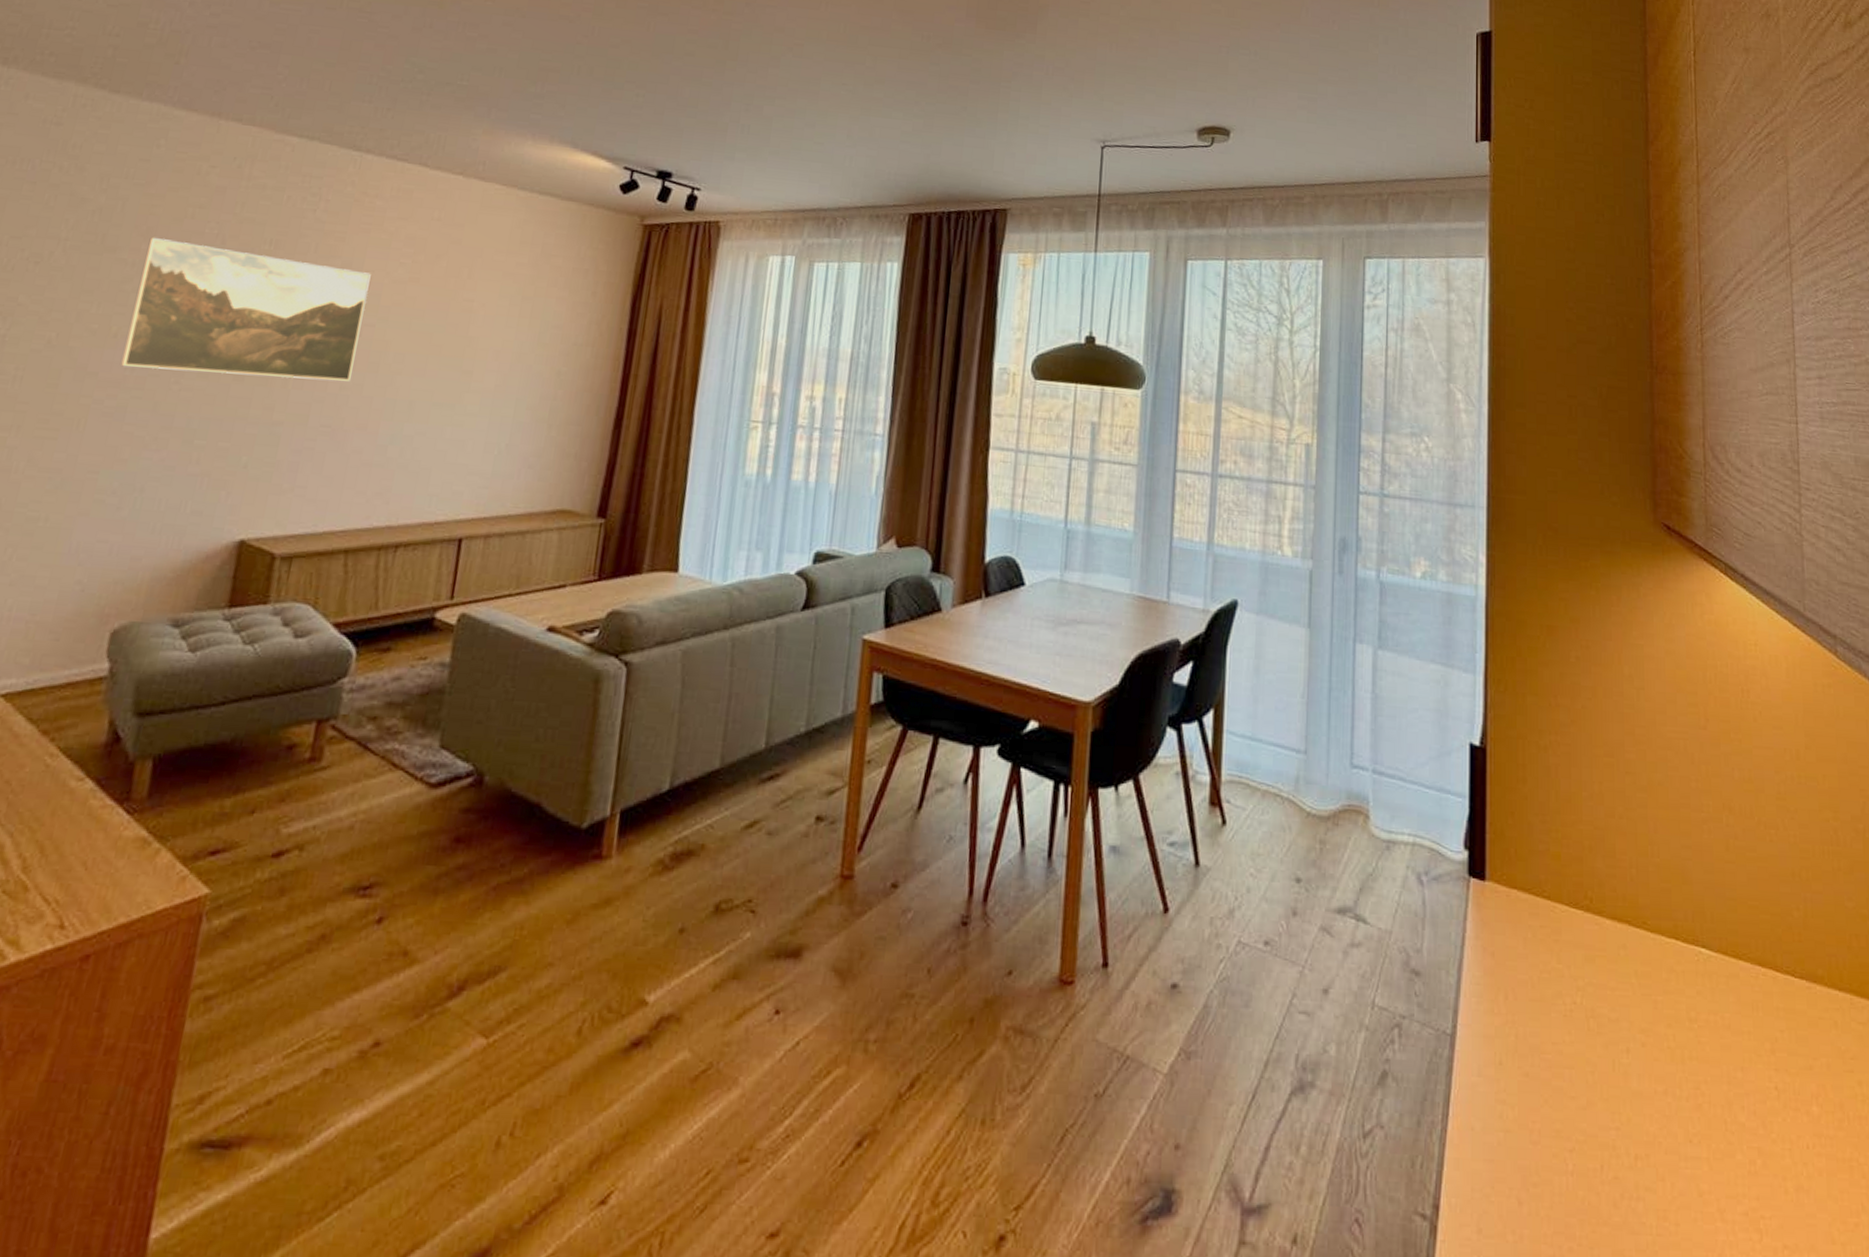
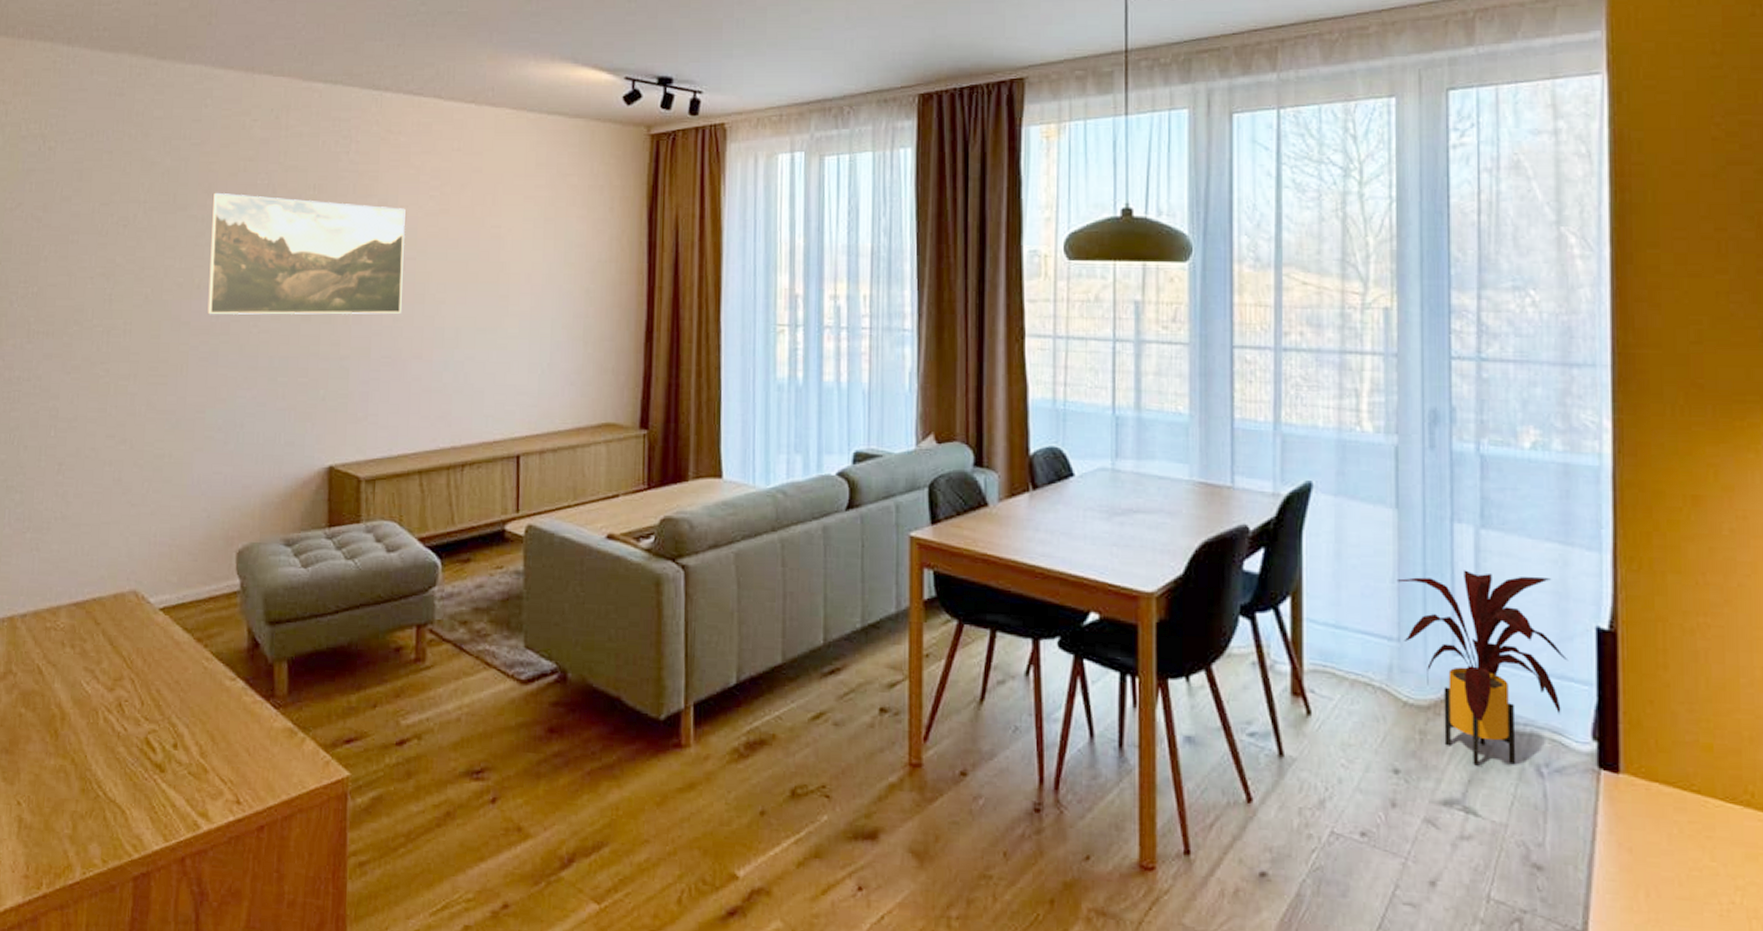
house plant: none [1306,687,1447,874] -> present [1396,570,1569,766]

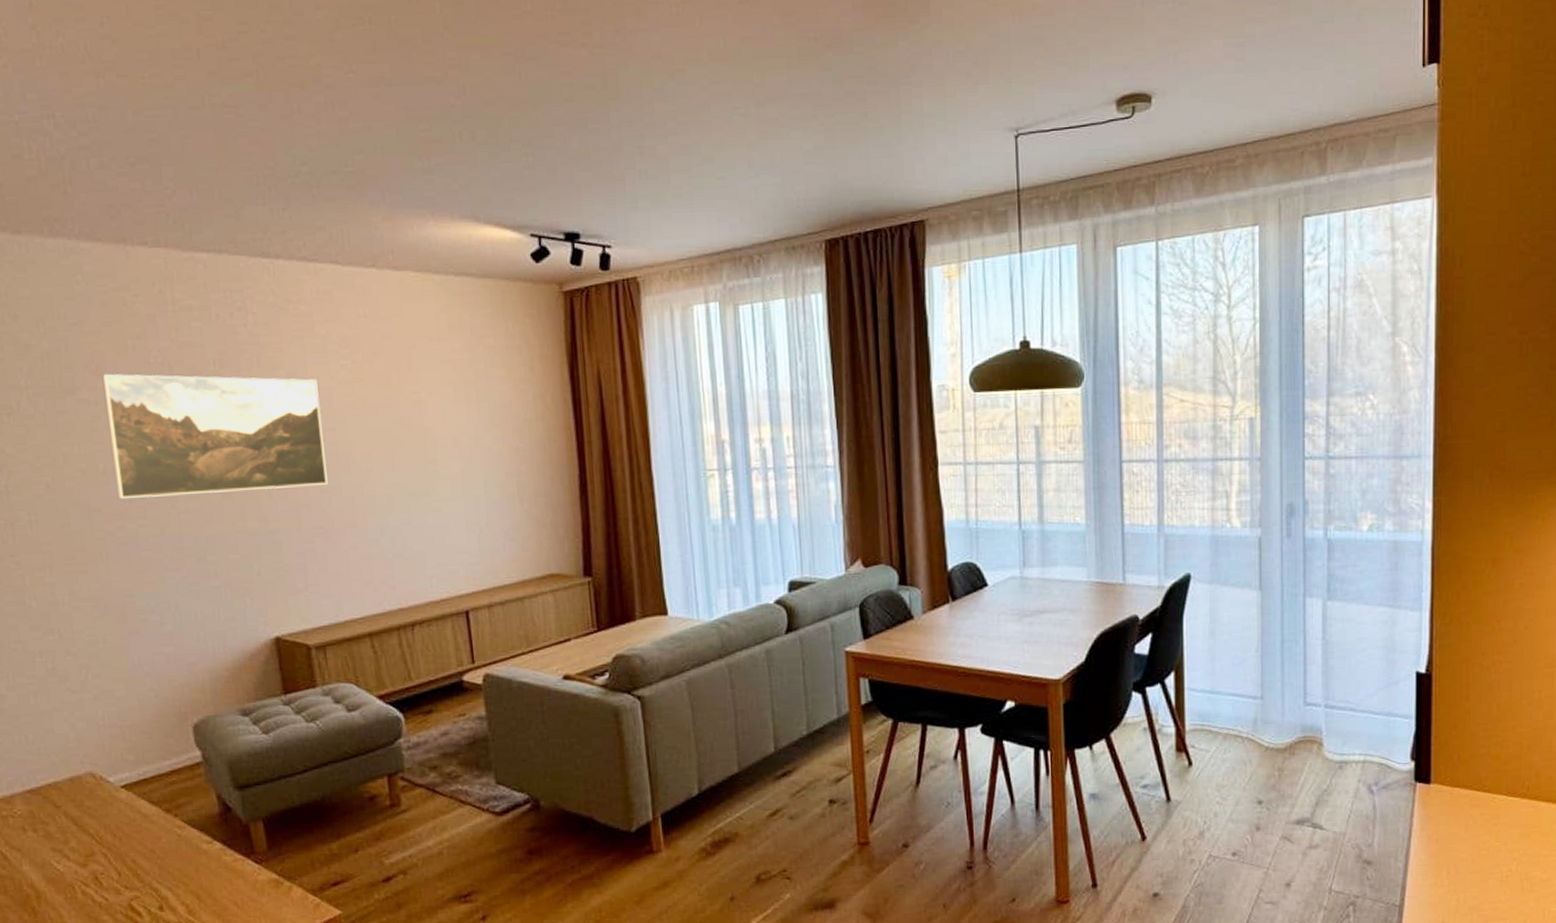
house plant: present [1396,570,1569,766] -> none [1260,635,1394,791]

